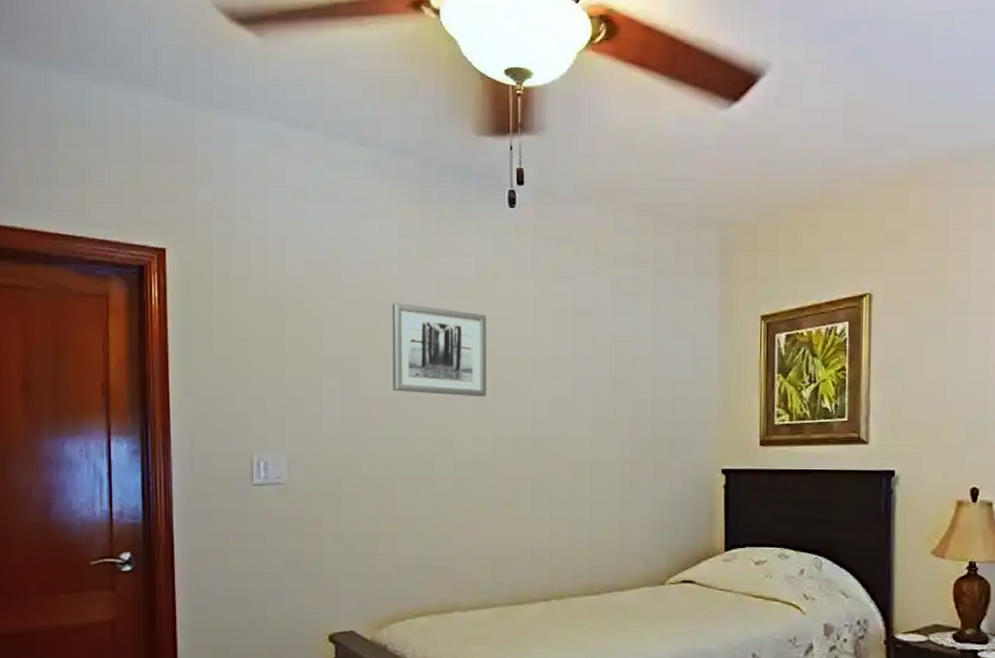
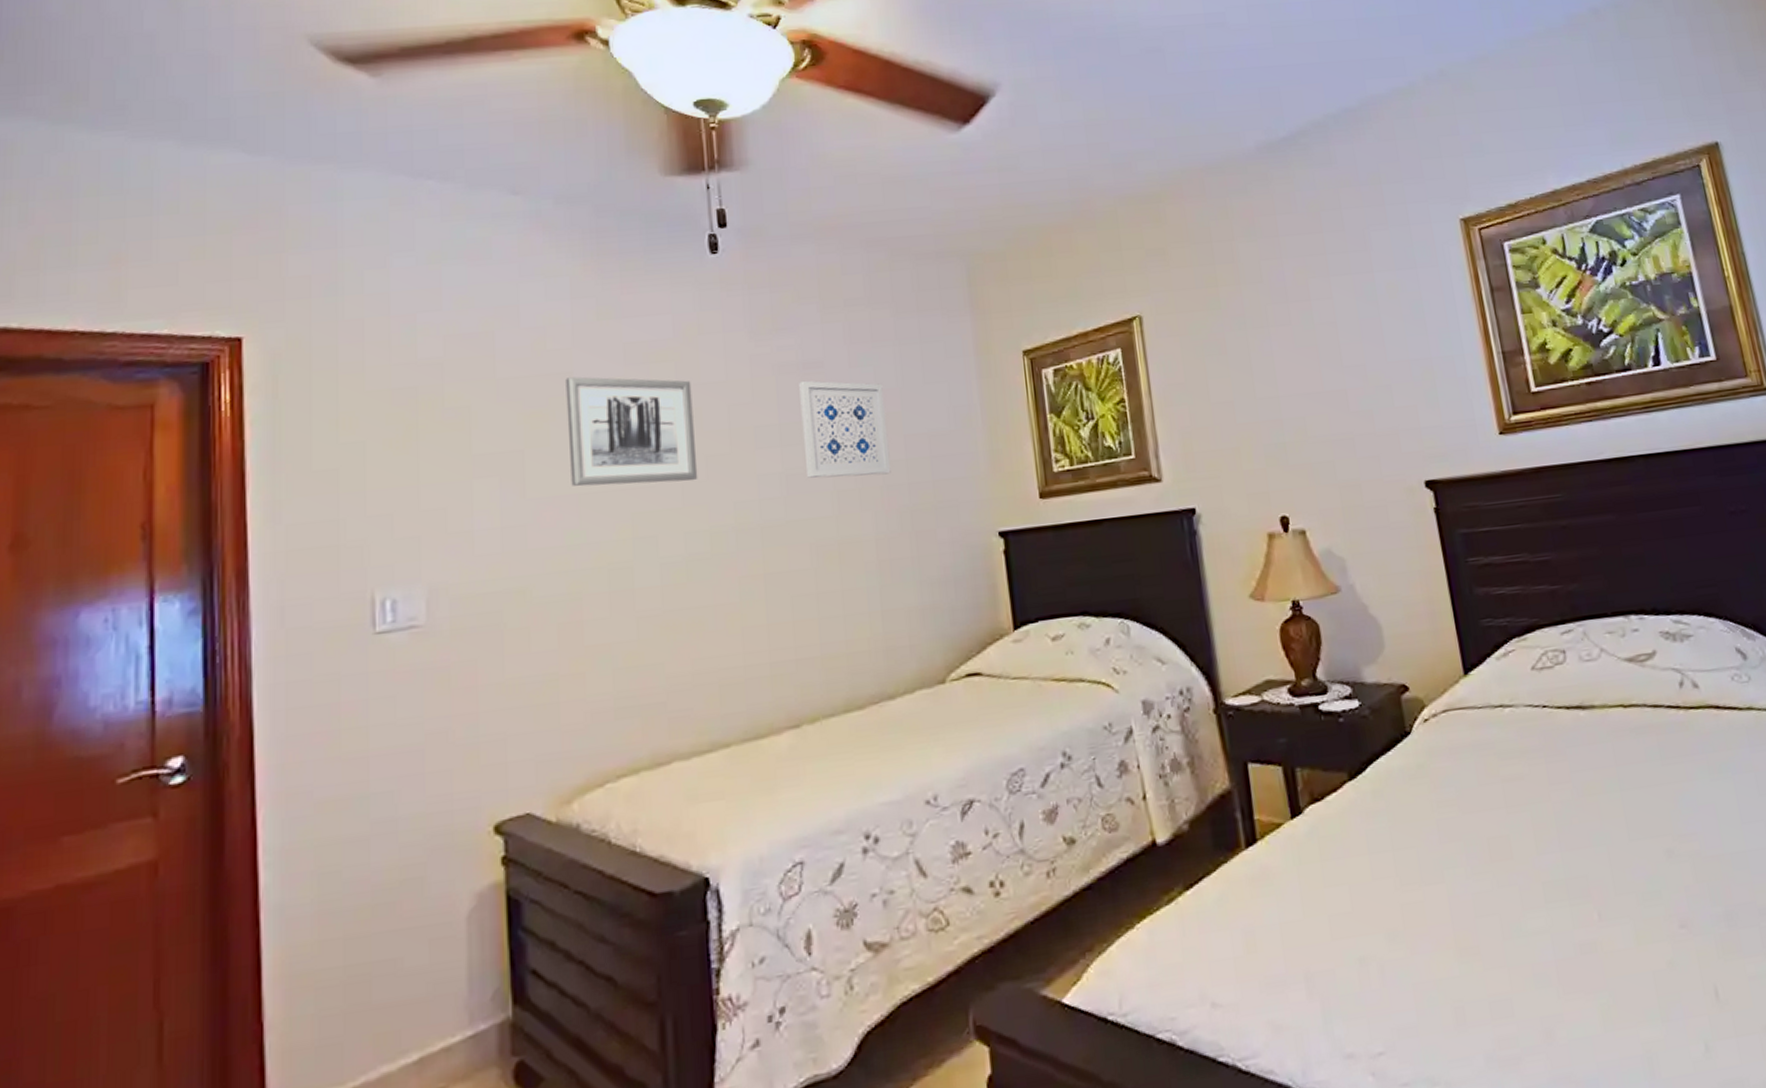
wall art: none [570,323,640,410] -> present [799,380,891,478]

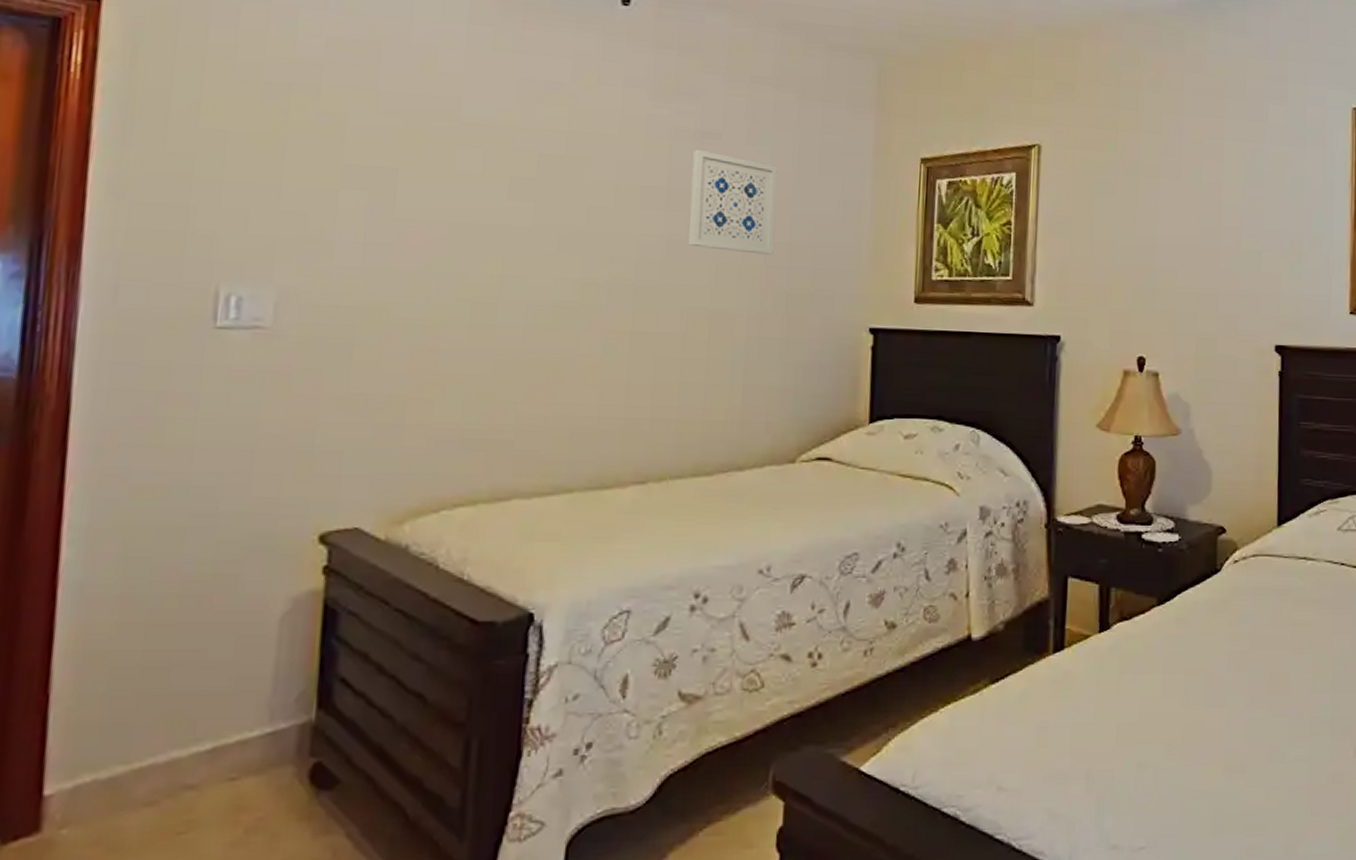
wall art: present [565,376,698,487] -> none [444,103,583,229]

